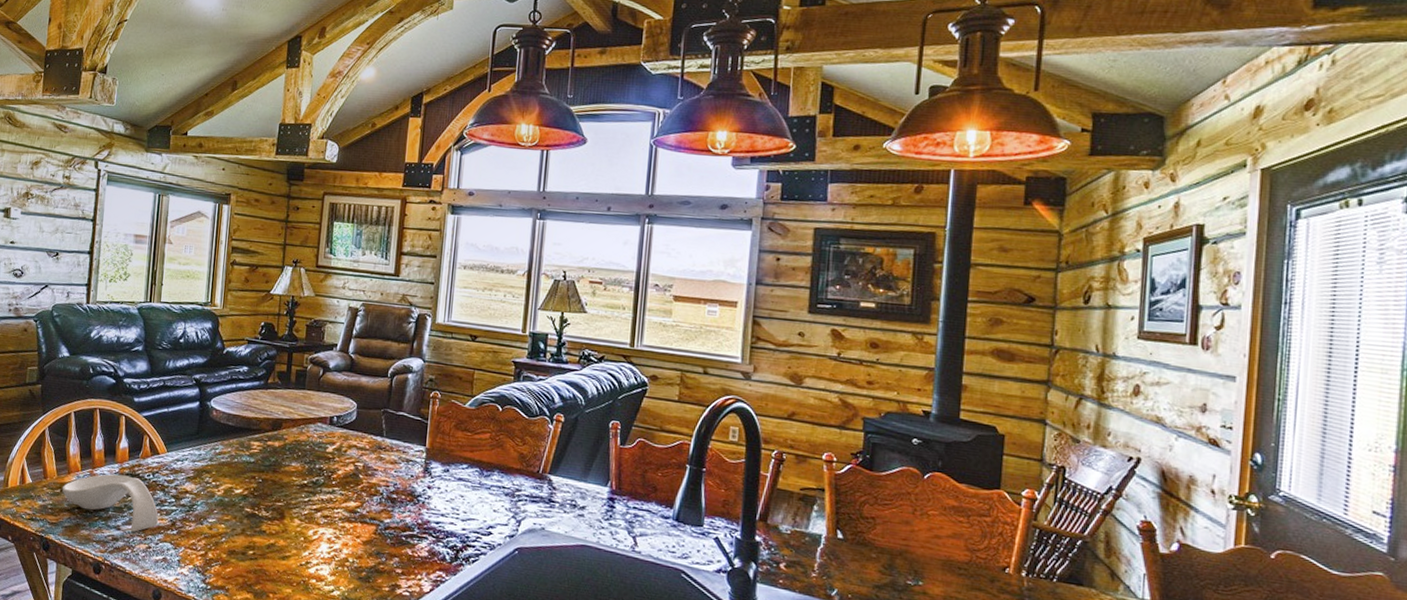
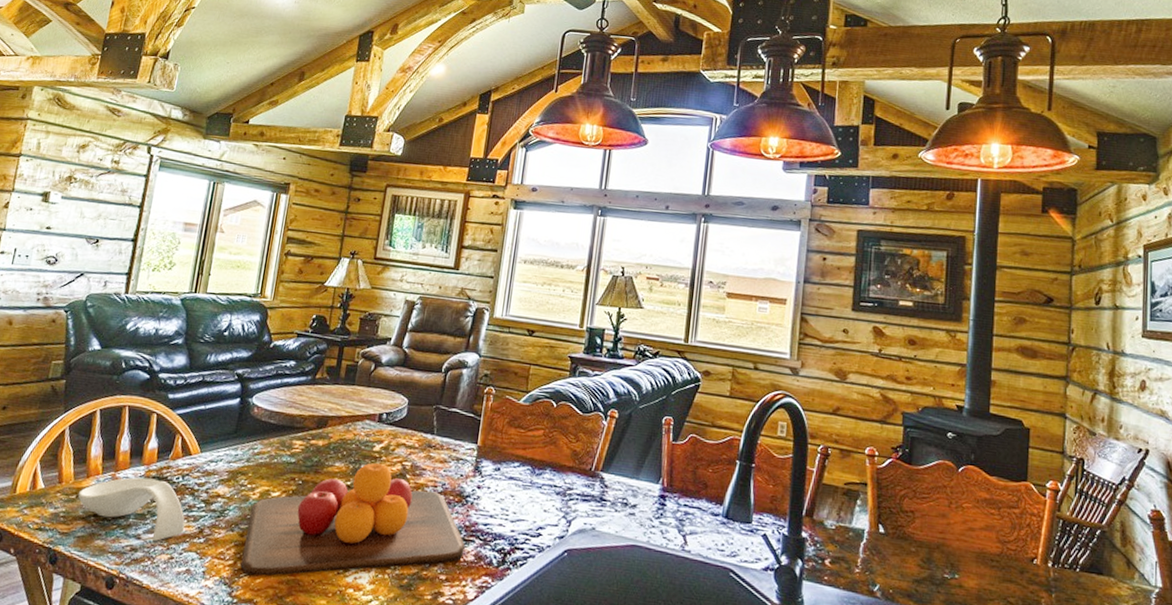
chopping board: none [211,463,419,566] -> present [240,463,465,576]

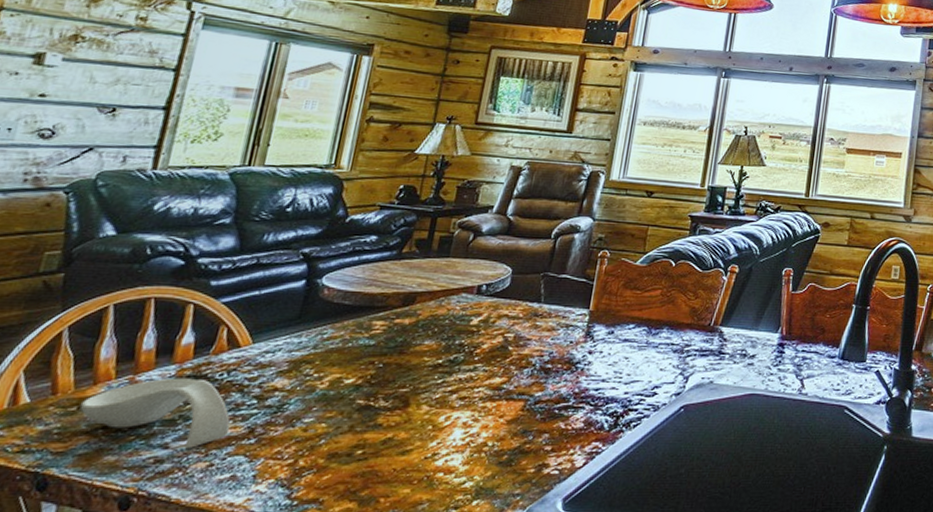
chopping board: present [240,463,465,576] -> none [302,338,574,473]

